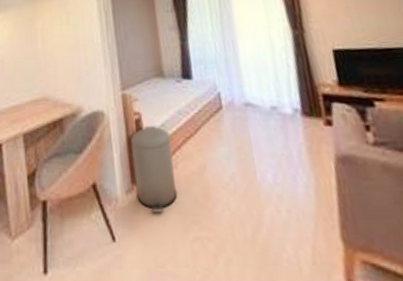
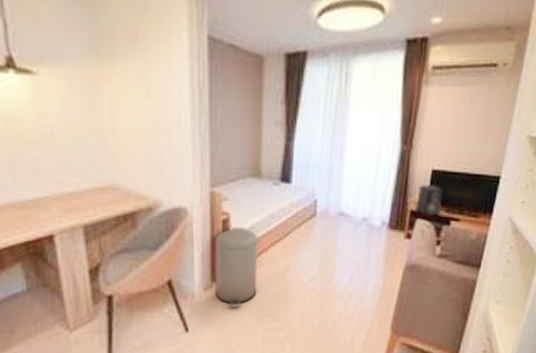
speaker: none [324,65,359,99] -> present [416,185,443,216]

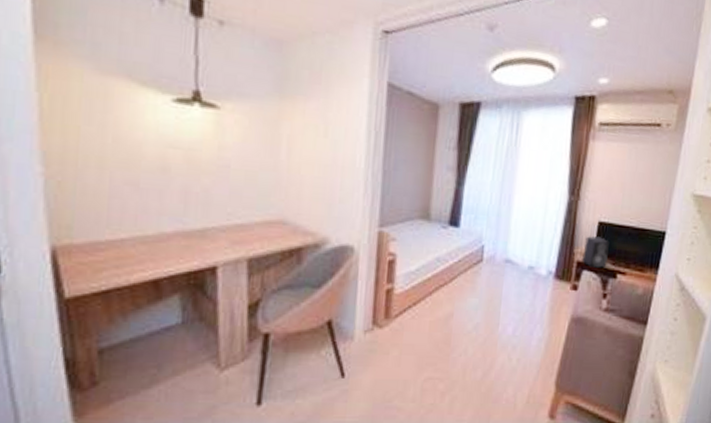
pedal bin: present [215,227,259,308] -> none [375,269,424,354]

